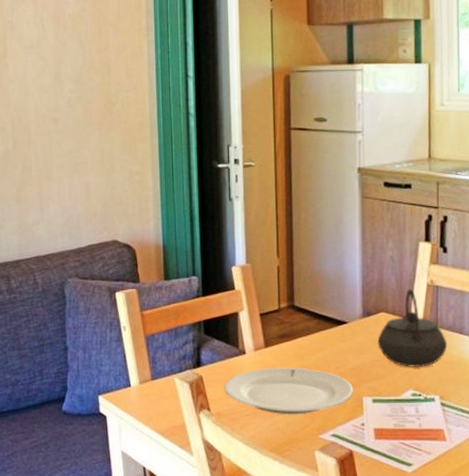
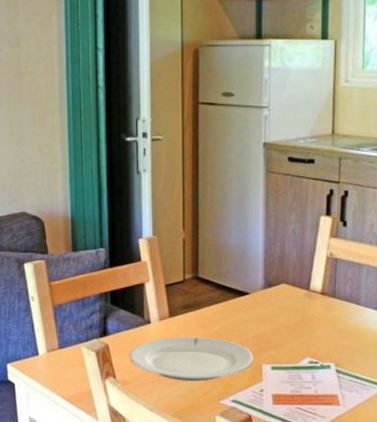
kettle: present [377,288,448,368] -> none [278,261,344,337]

